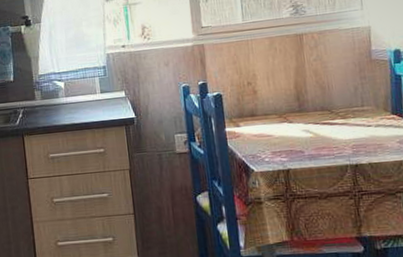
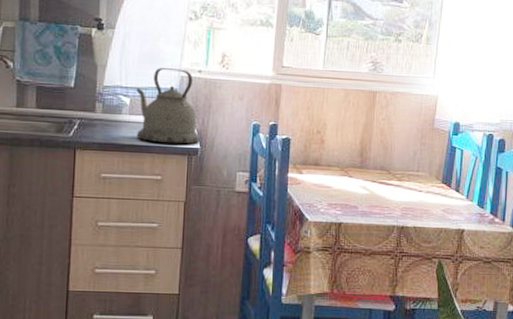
kettle: none [68,47,134,119] -> present [136,68,200,145]

